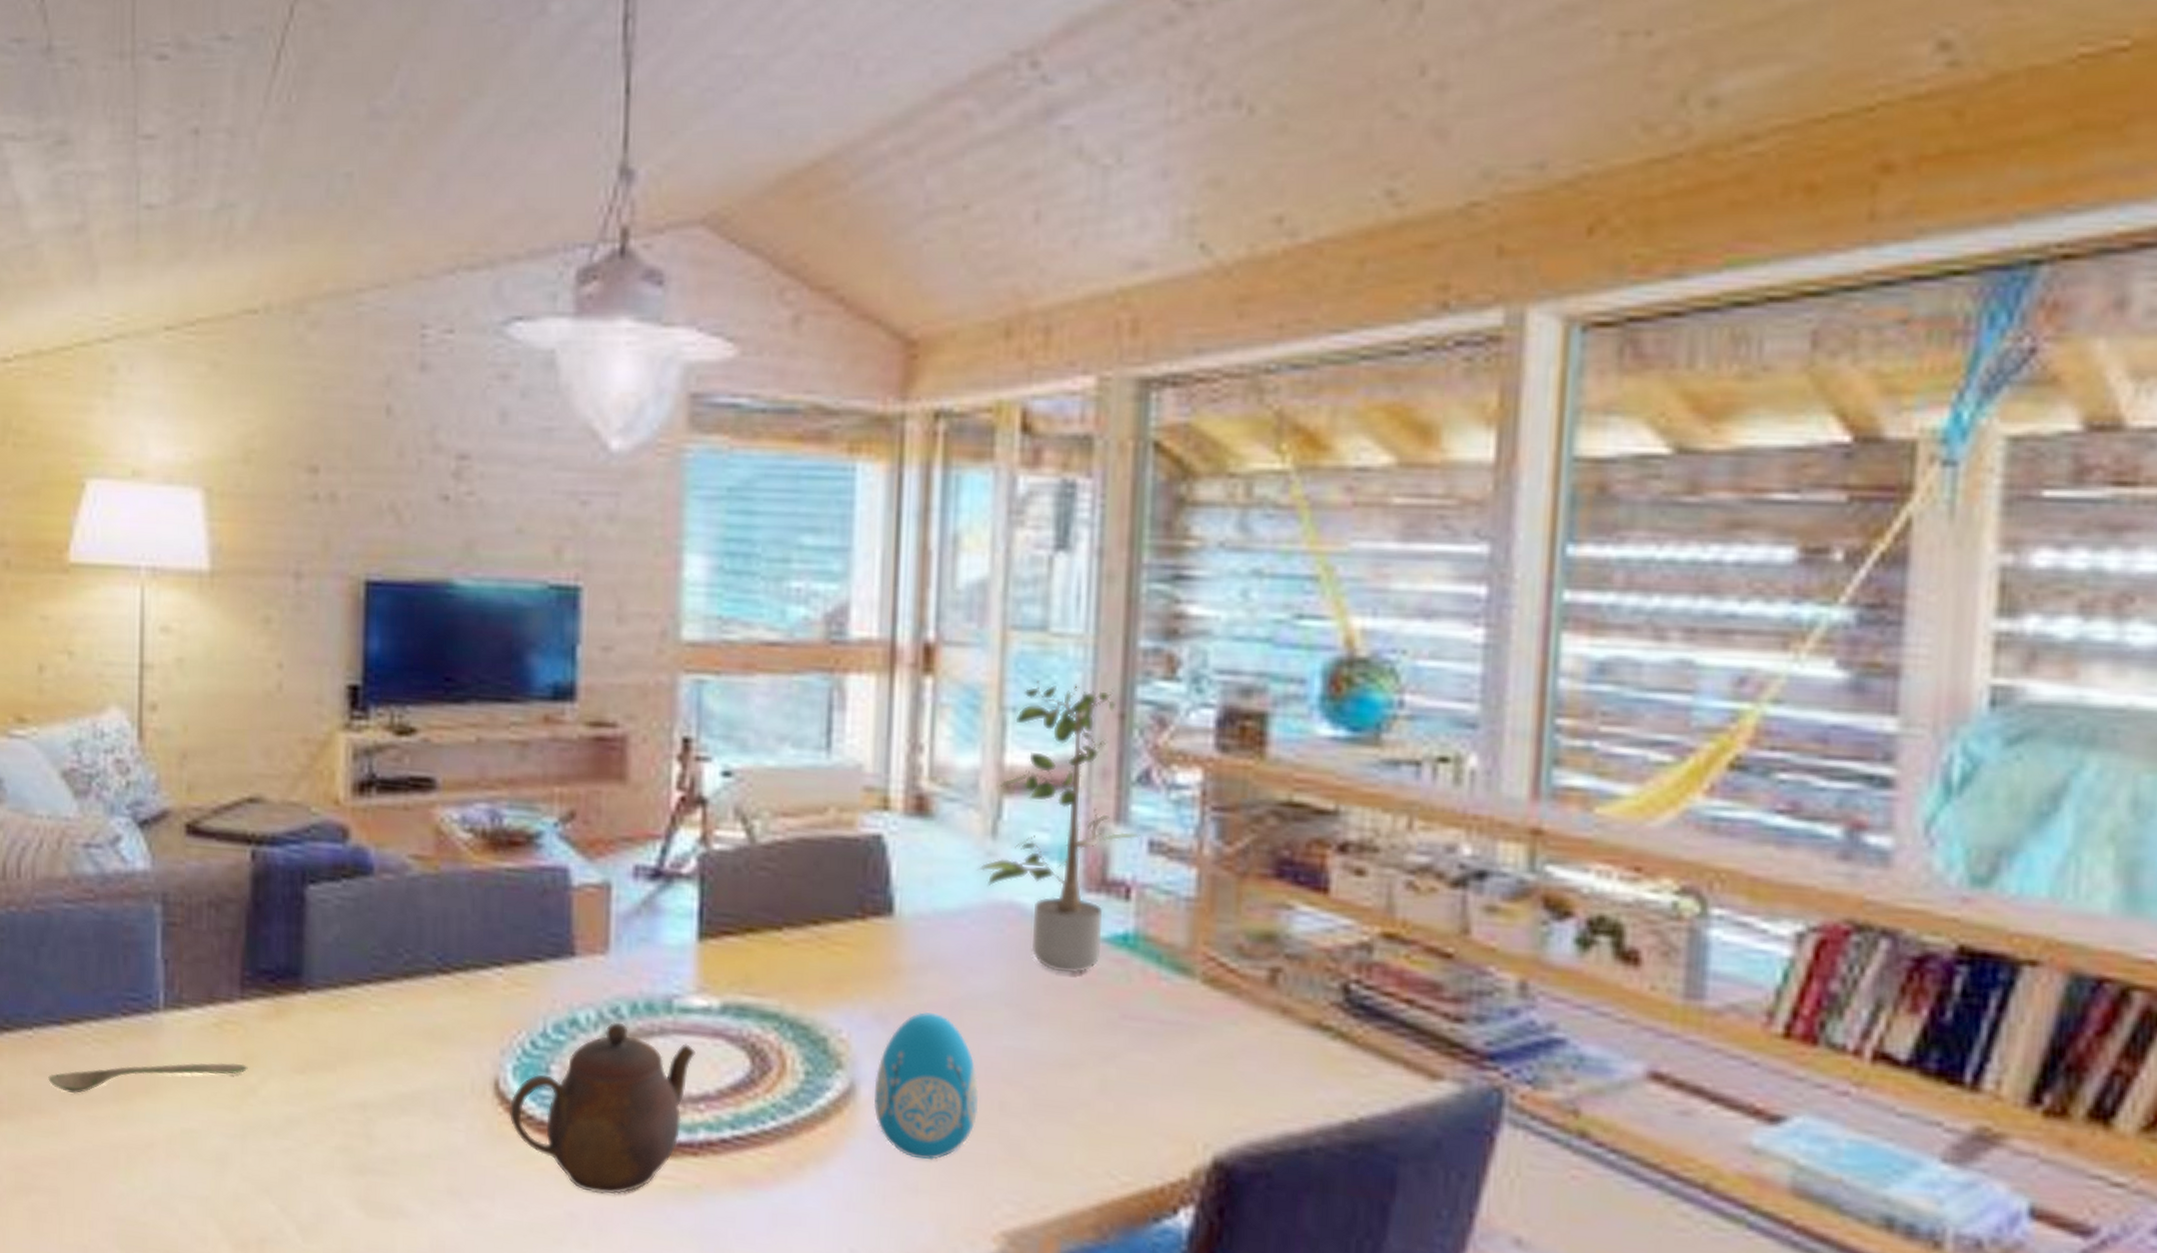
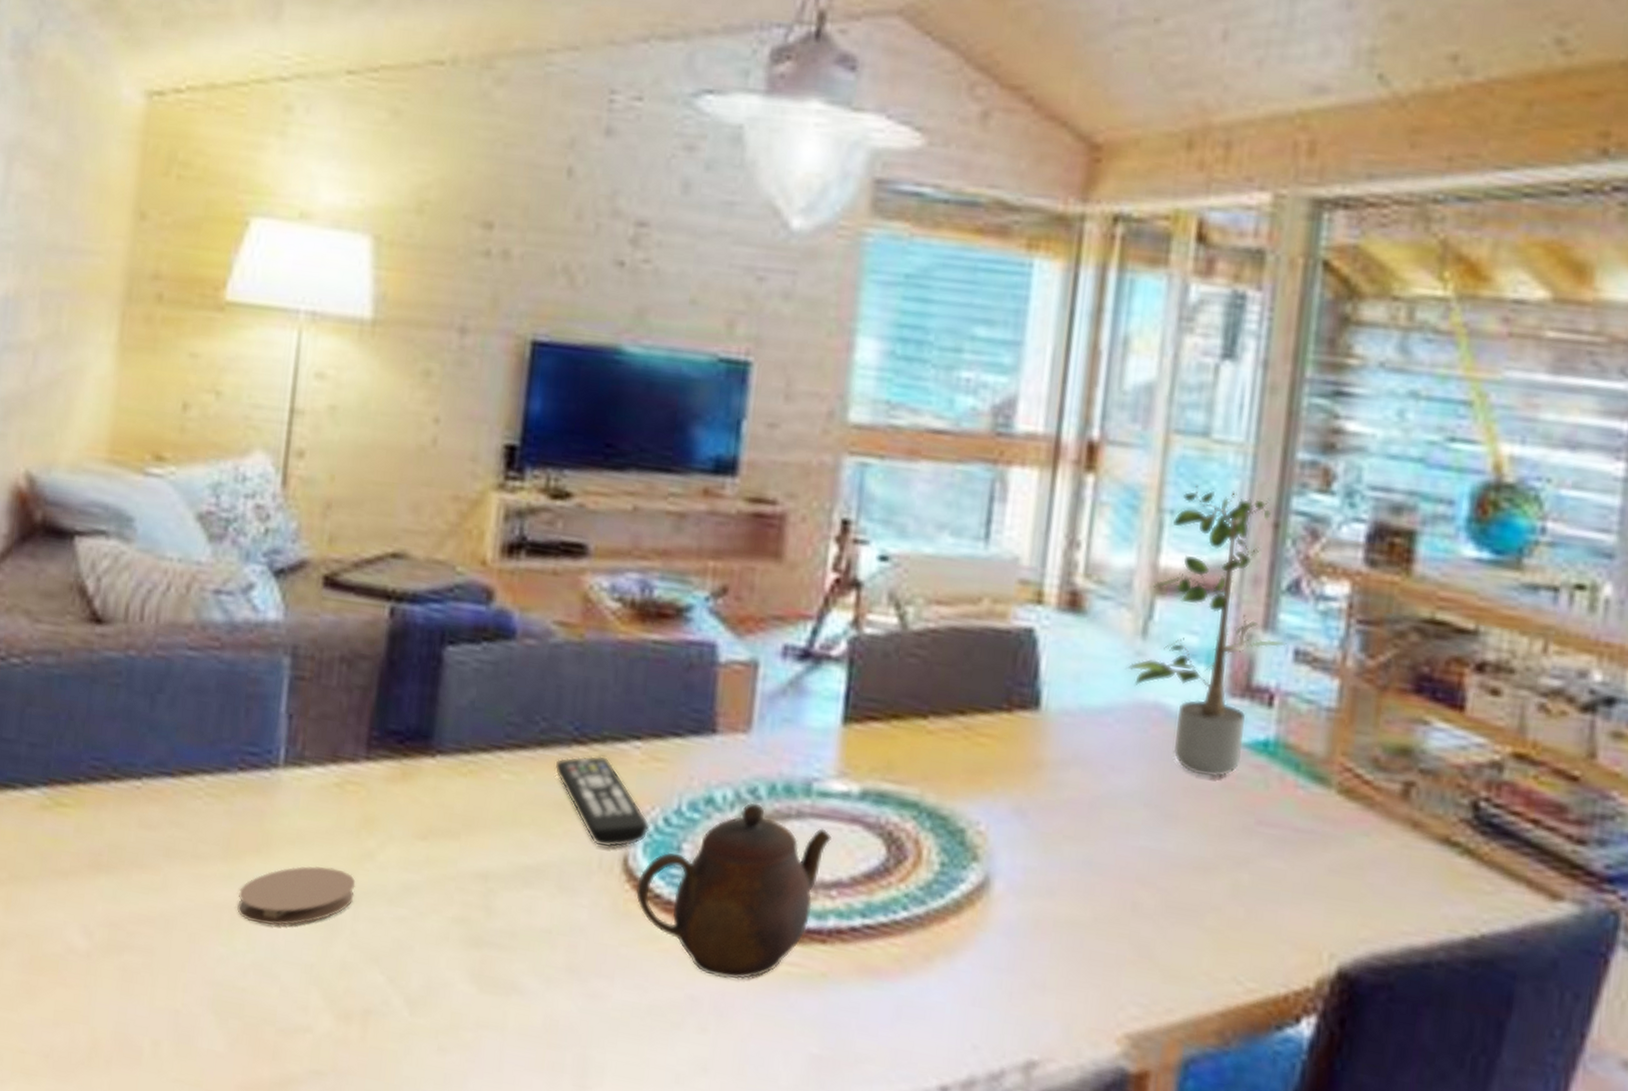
spoon: present [48,1062,248,1094] -> none [153,823,367,850]
coaster: none [133,1104,241,1162] -> present [237,866,356,926]
remote control: none [421,983,518,1073] -> present [554,755,650,848]
decorative egg: present [873,1011,979,1161] -> none [1006,807,1112,959]

